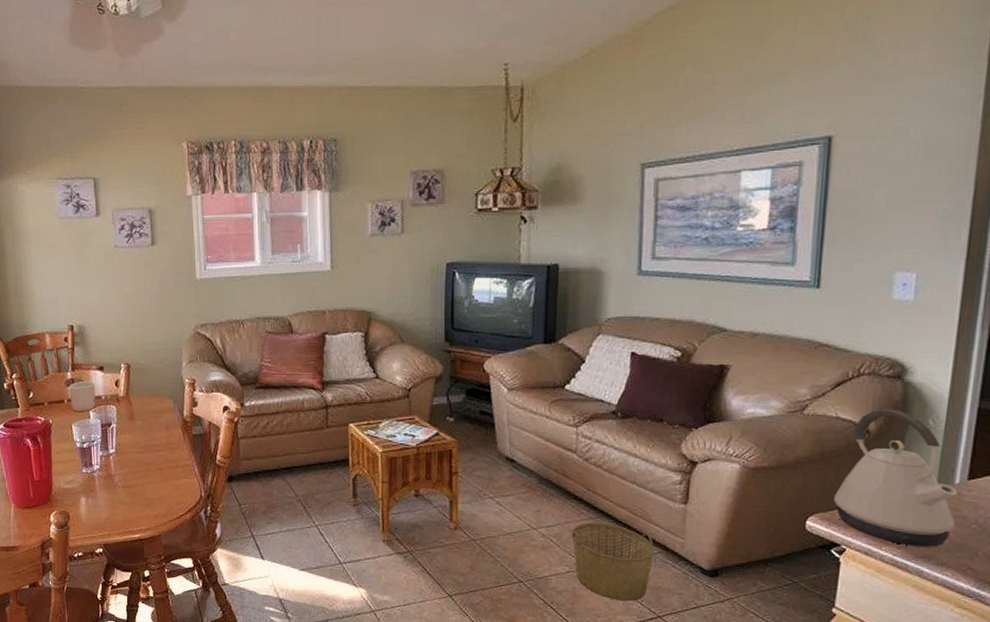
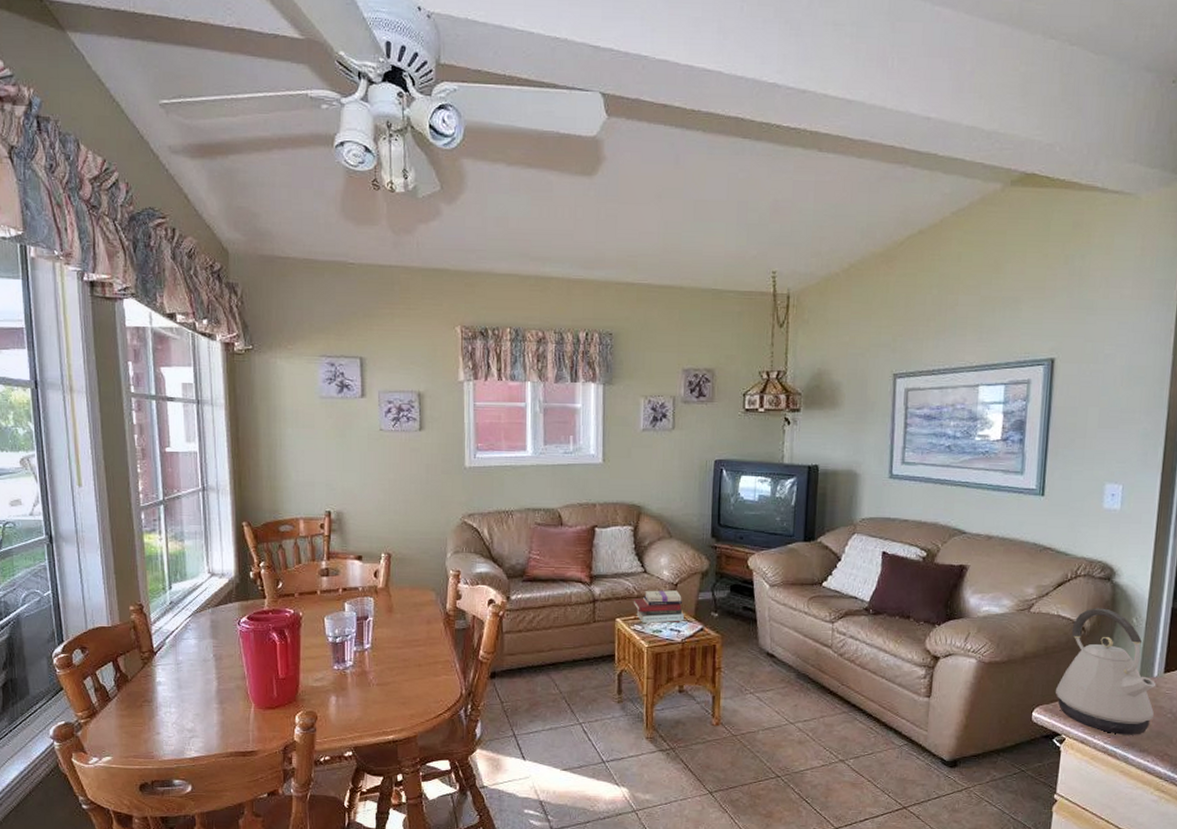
mug: present [69,381,96,412] -> none [323,571,352,605]
books: none [365,395,418,428] -> present [633,590,684,624]
basket: present [571,522,655,601] -> none [826,716,901,793]

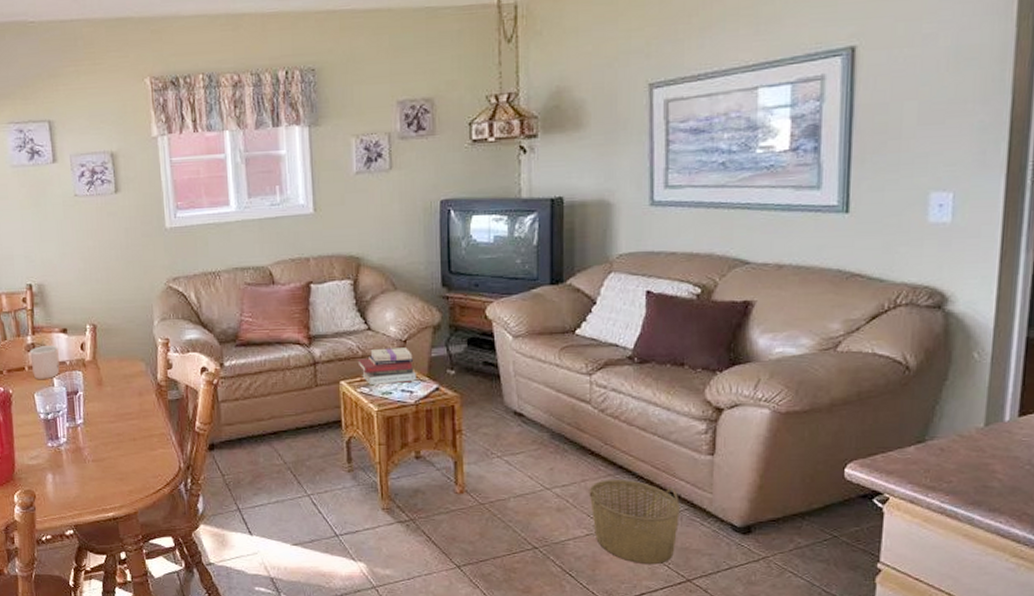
mug: none [323,571,352,605] -> present [30,346,60,380]
basket: none [826,716,901,793] -> present [589,480,681,565]
kettle: present [1056,608,1157,735] -> none [874,342,1009,492]

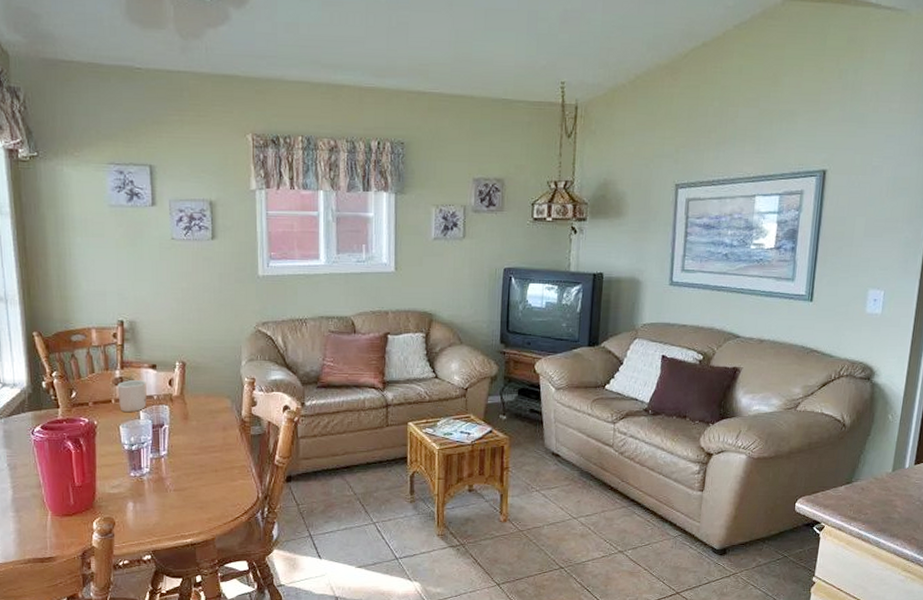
books: present [357,348,416,384] -> none [424,394,474,426]
basket: present [589,480,681,565] -> none [606,511,676,581]

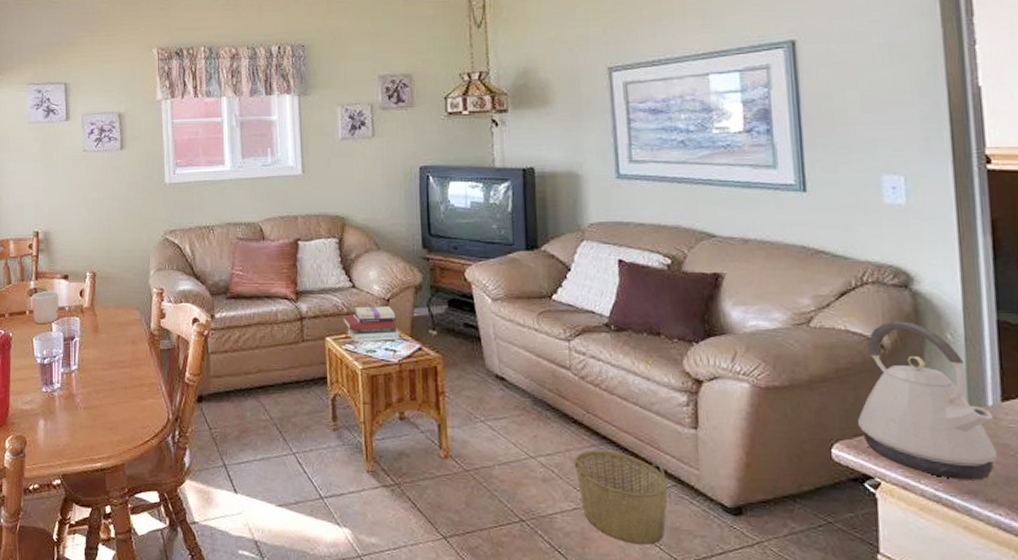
books: none [424,394,474,426] -> present [342,306,399,343]
basket: none [606,511,676,581] -> present [574,450,668,545]
kettle: none [817,406,908,522] -> present [858,321,999,481]

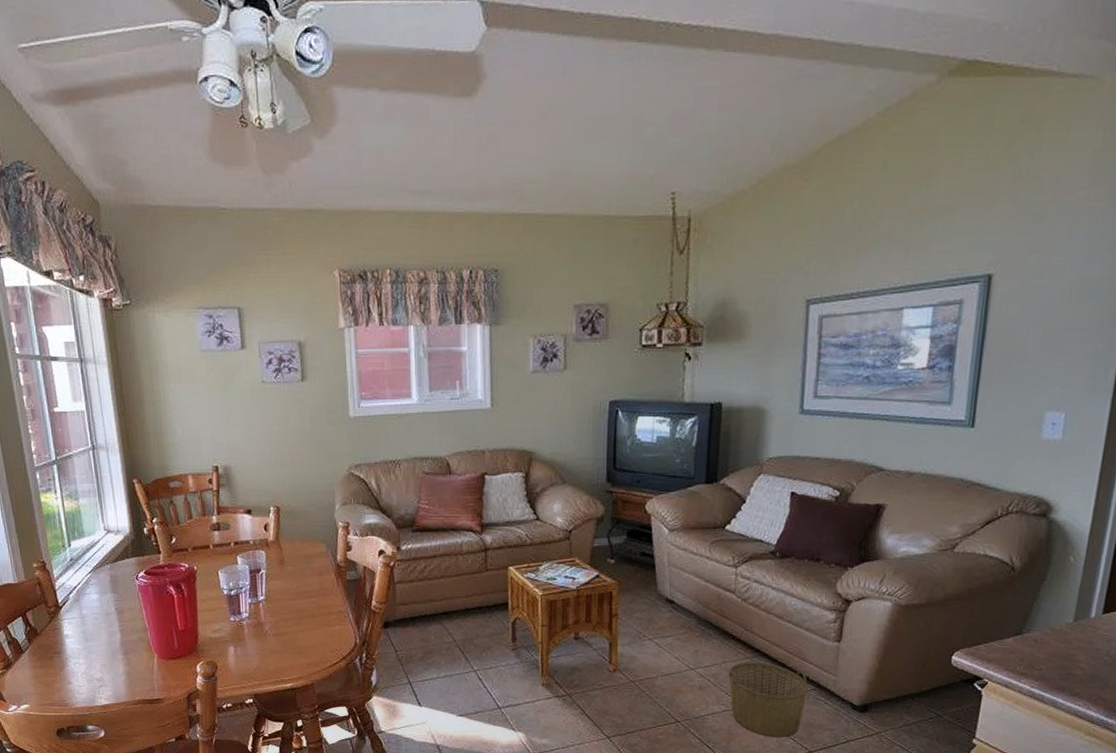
mug: present [32,291,59,325] -> none [215,526,244,558]
books: present [342,306,399,343] -> none [525,537,579,571]
kettle: present [858,321,999,481] -> none [979,546,1093,679]

